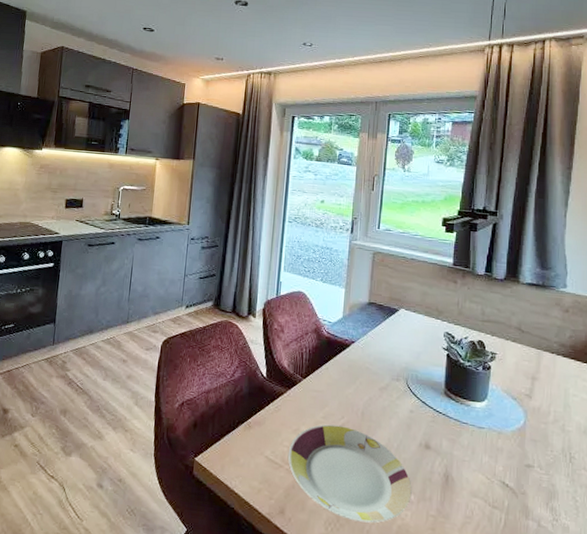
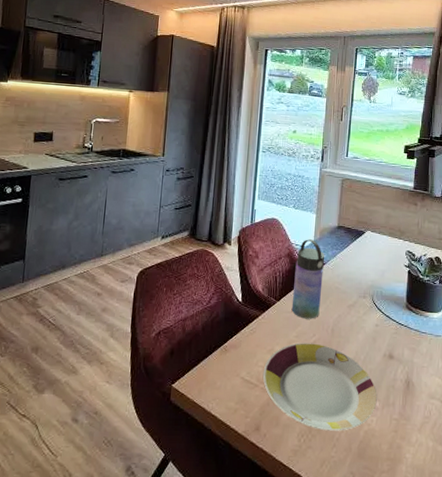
water bottle: none [318,315,355,400] -> present [291,239,325,319]

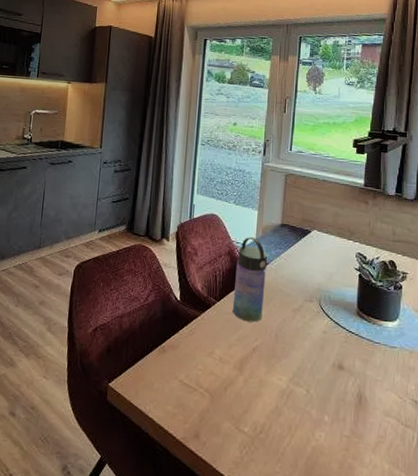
plate: present [262,343,377,431] -> none [202,347,326,445]

